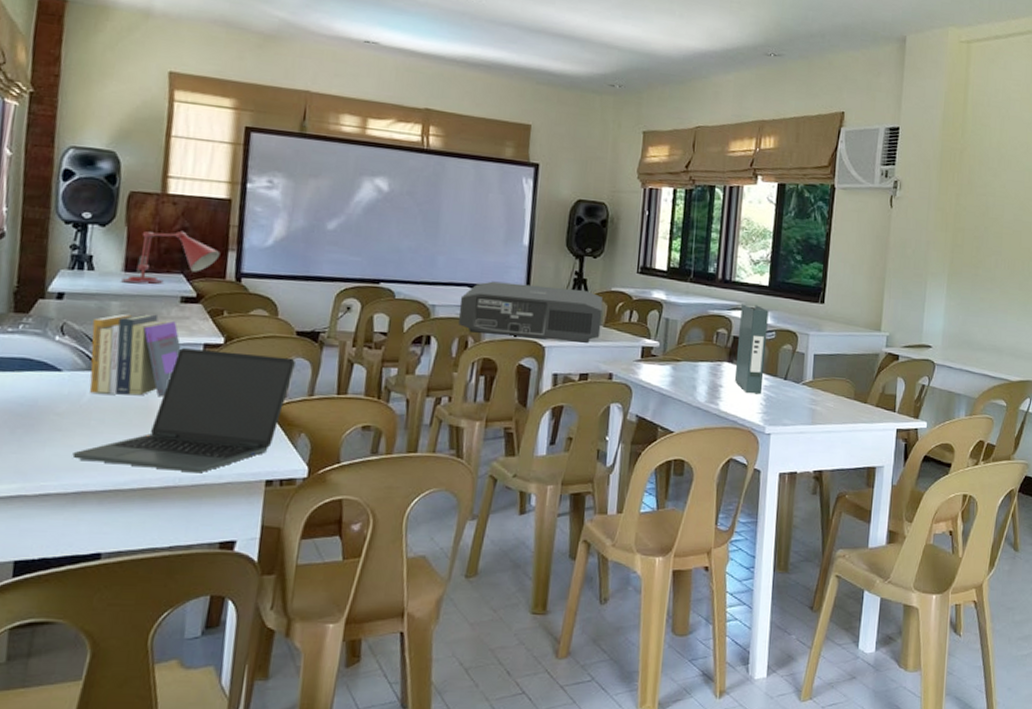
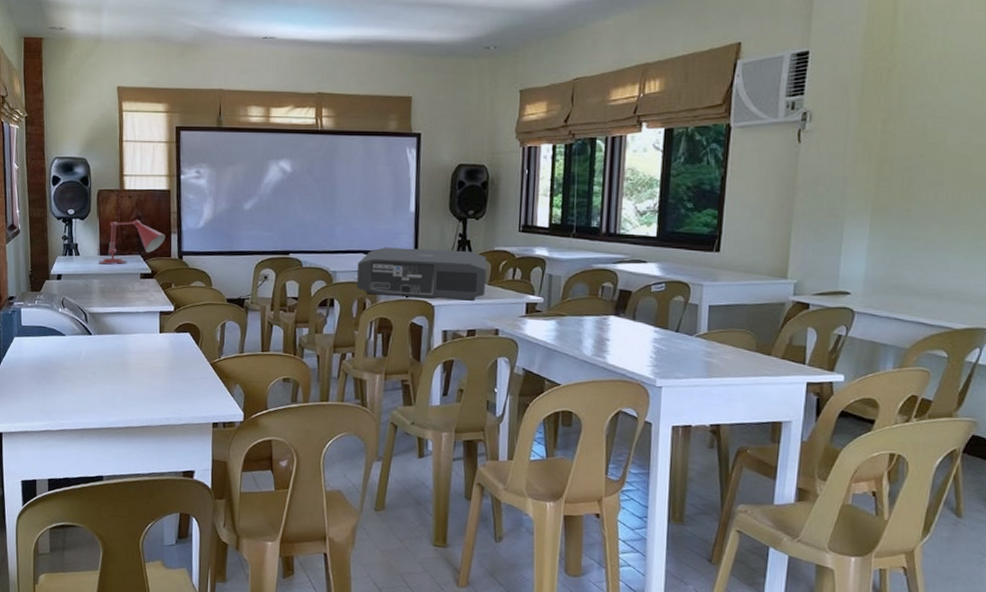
laptop: present [72,348,297,473] -> none [78,315,229,416]
books: present [89,313,181,396] -> none [82,288,144,354]
binder: present [734,304,769,395] -> none [621,256,658,348]

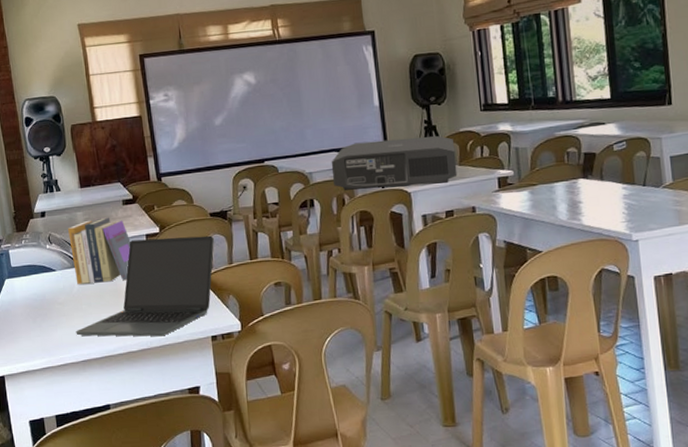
laptop: none [78,315,229,416] -> present [76,235,215,337]
books: none [82,288,144,354] -> present [68,217,131,284]
desk lamp: present [99,219,166,265] -> none [80,148,143,197]

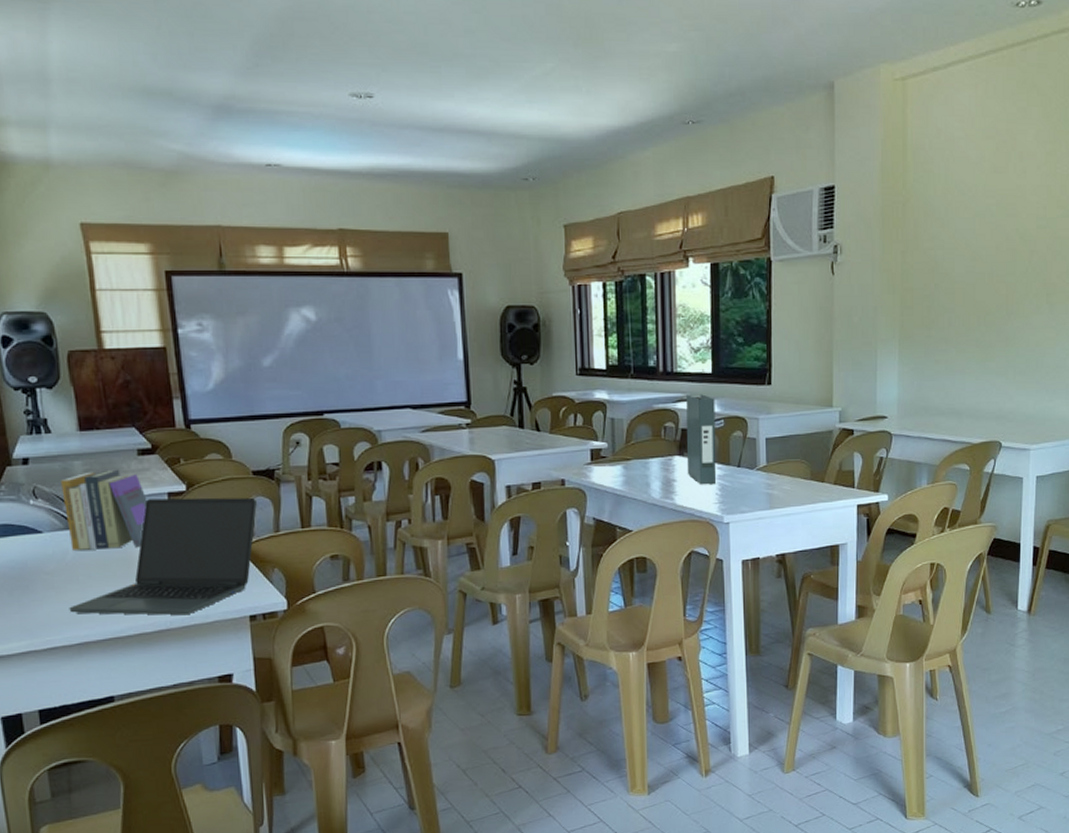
projector: present [331,136,458,191] -> none [404,398,547,454]
binder: none [587,119,623,206] -> present [686,394,717,485]

